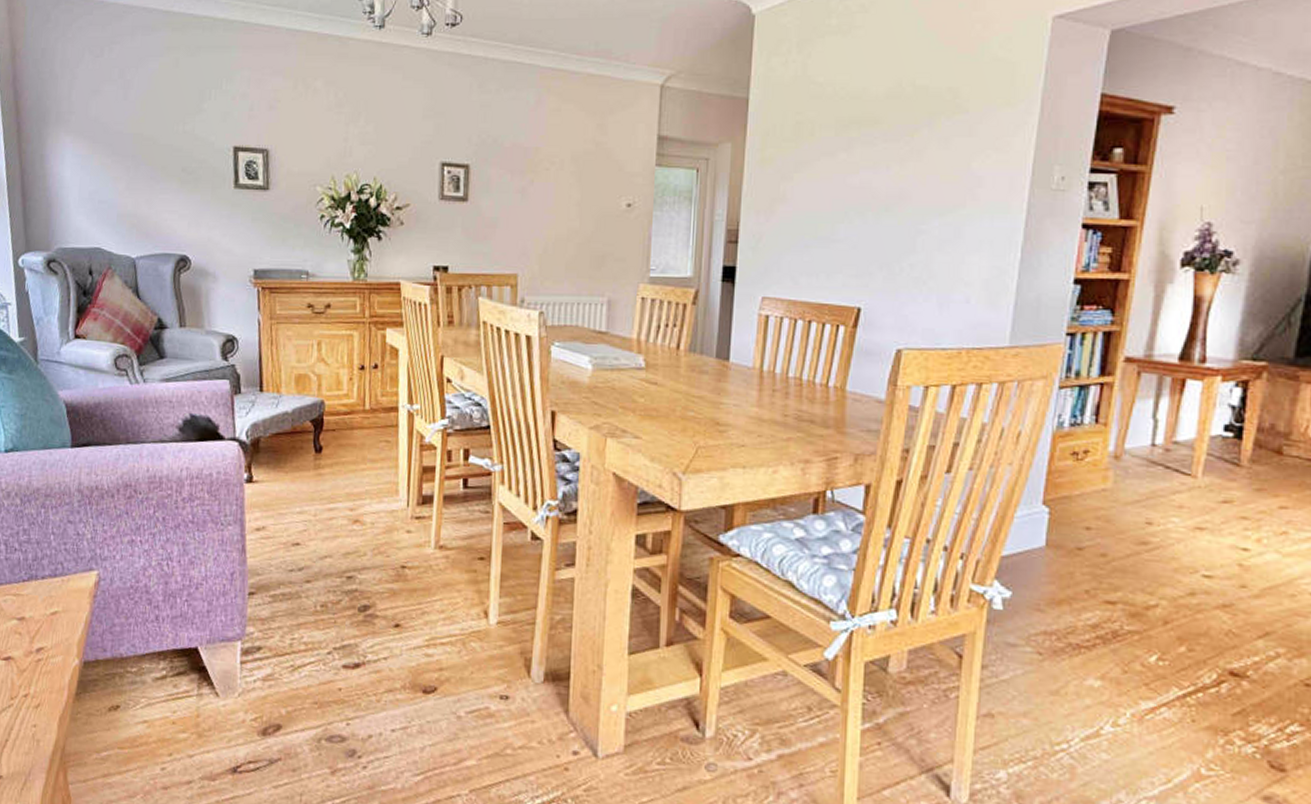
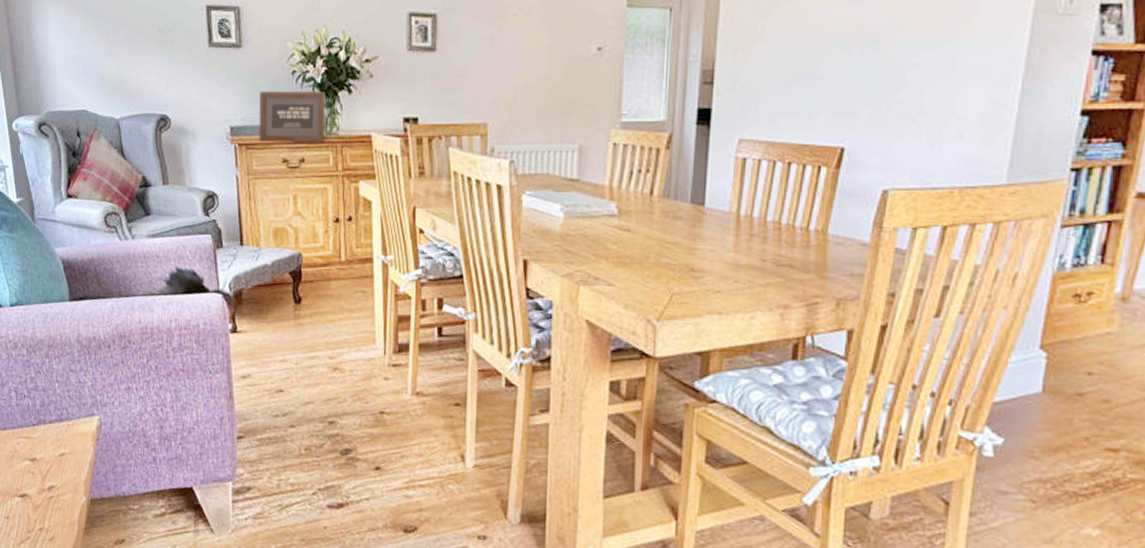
picture frame: none [283,235,355,289] -> present [258,91,326,143]

